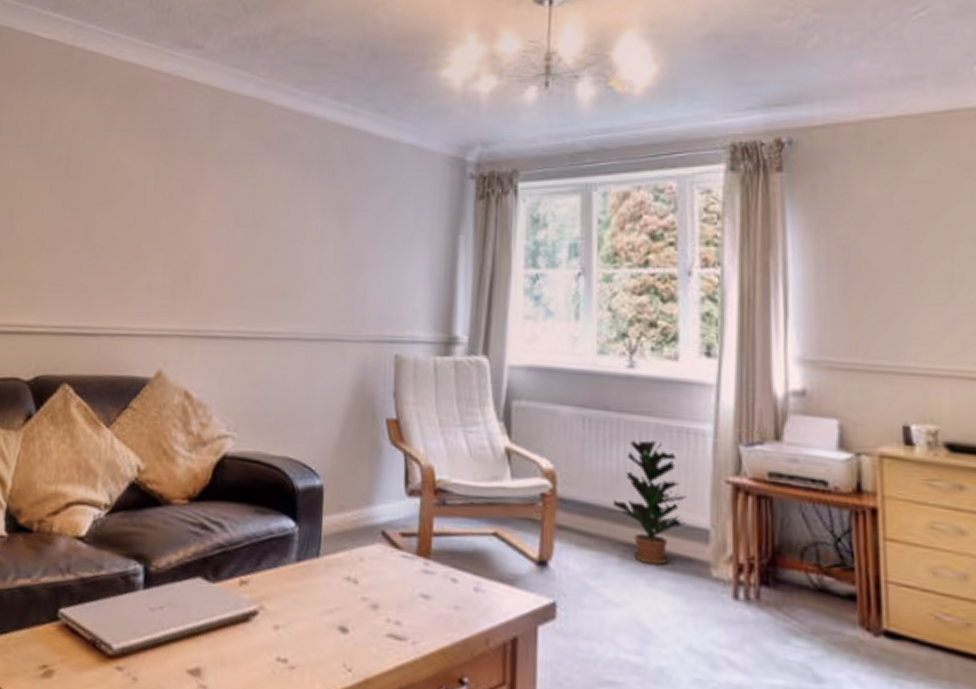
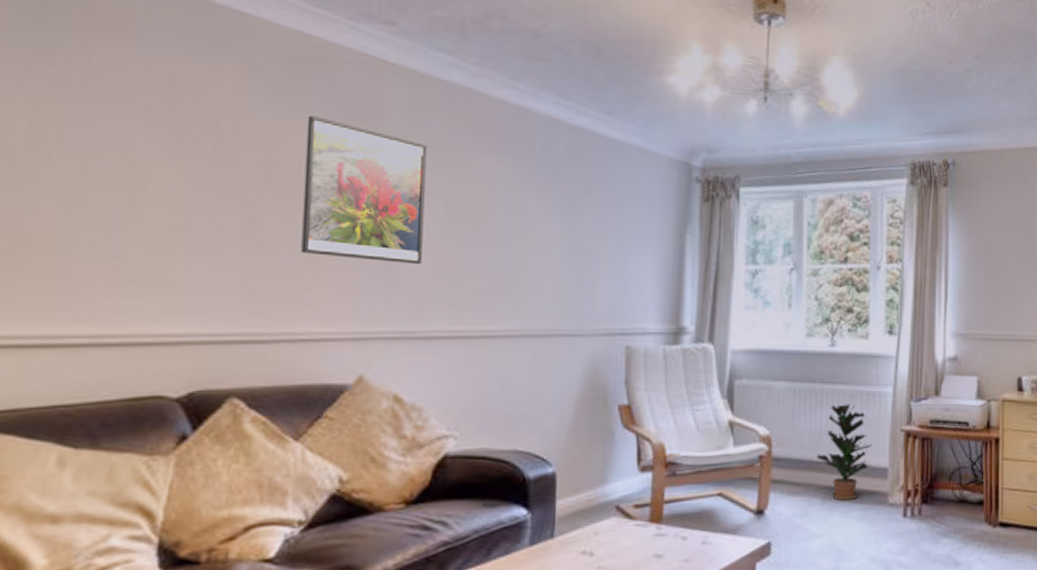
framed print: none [121,135,222,266] -> present [301,116,427,264]

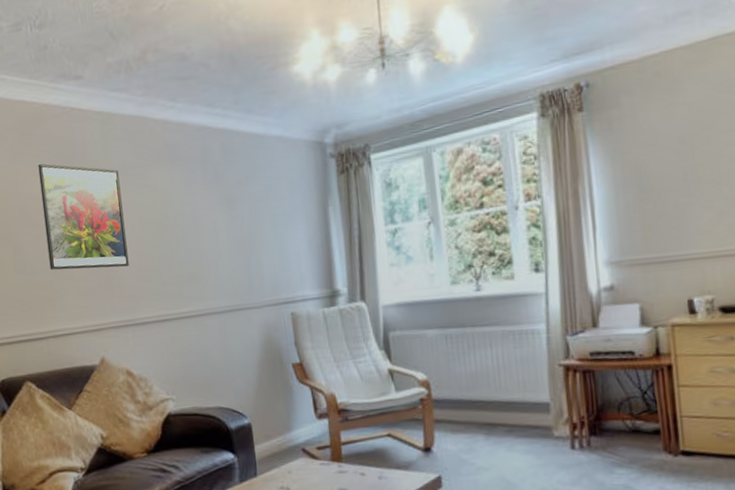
potted plant: present [817,404,872,500] -> none [475,344,532,436]

